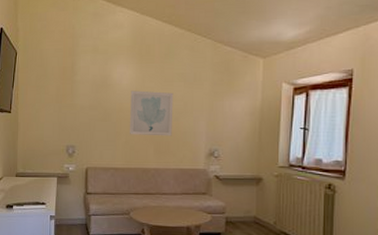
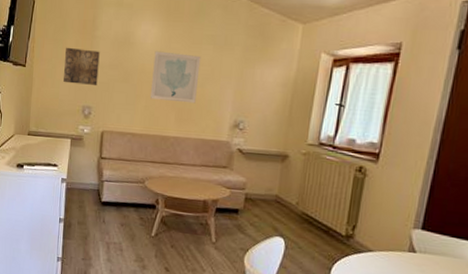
wall art: none [47,92,80,127] -> present [63,47,100,86]

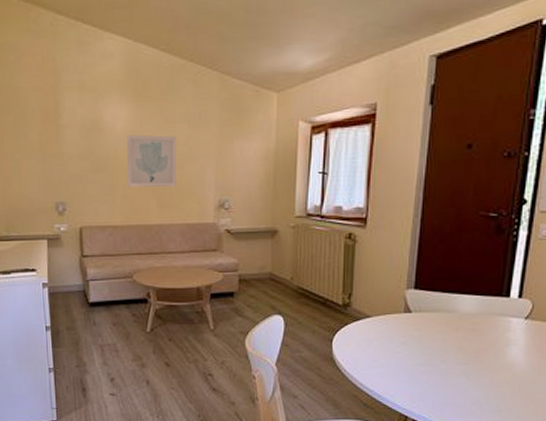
wall art: present [63,47,100,86] -> none [29,140,69,180]

